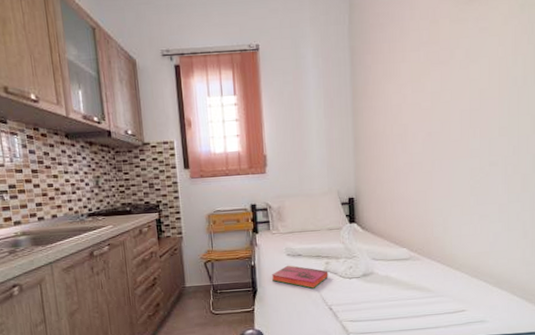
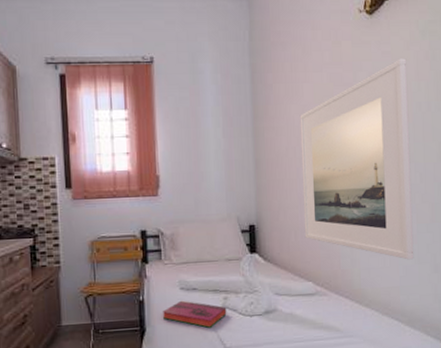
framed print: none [397,33,504,227] -> present [299,58,414,260]

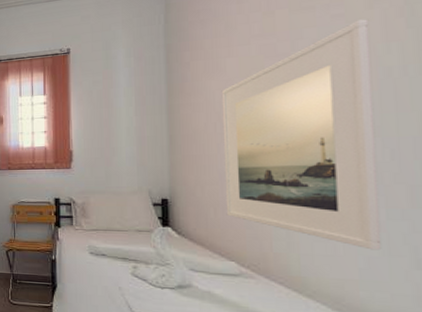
hardback book: present [163,300,227,328] -> none [73,264,136,293]

